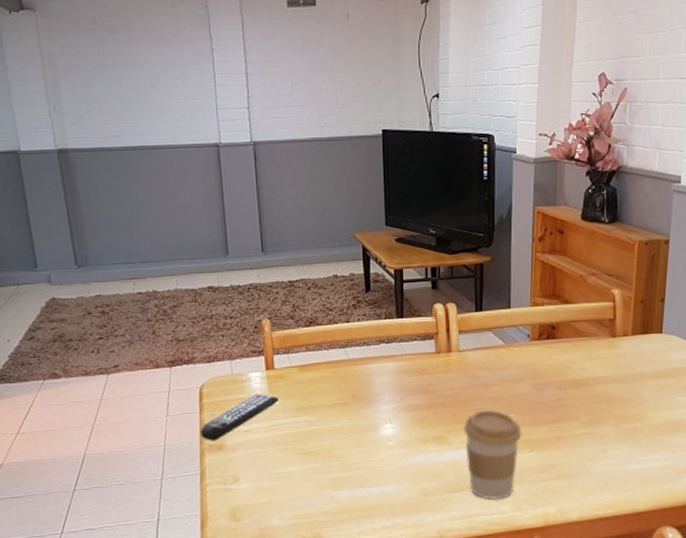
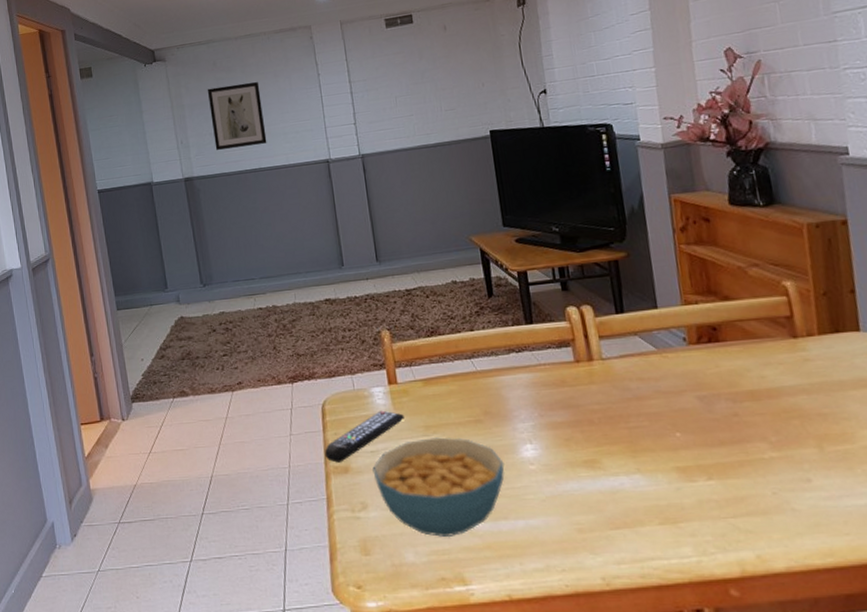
wall art: none [85,48,153,121] -> present [207,82,267,150]
cereal bowl: none [244,418,366,504] -> present [371,437,505,538]
coffee cup: present [462,410,522,500] -> none [618,427,694,541]

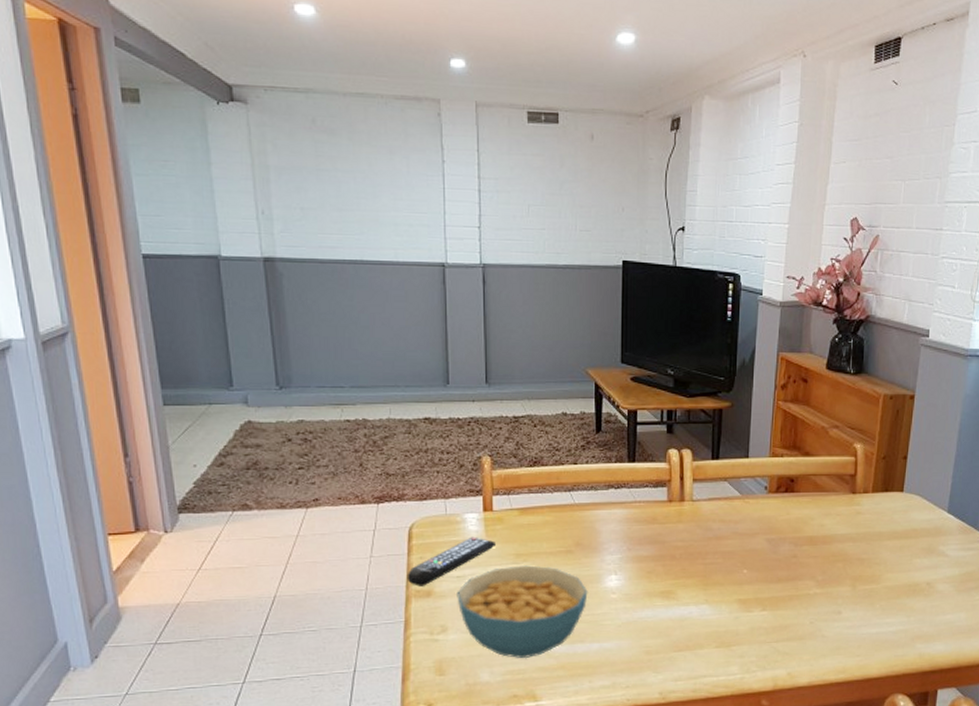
wall art: present [207,82,267,150] -> none [301,151,373,232]

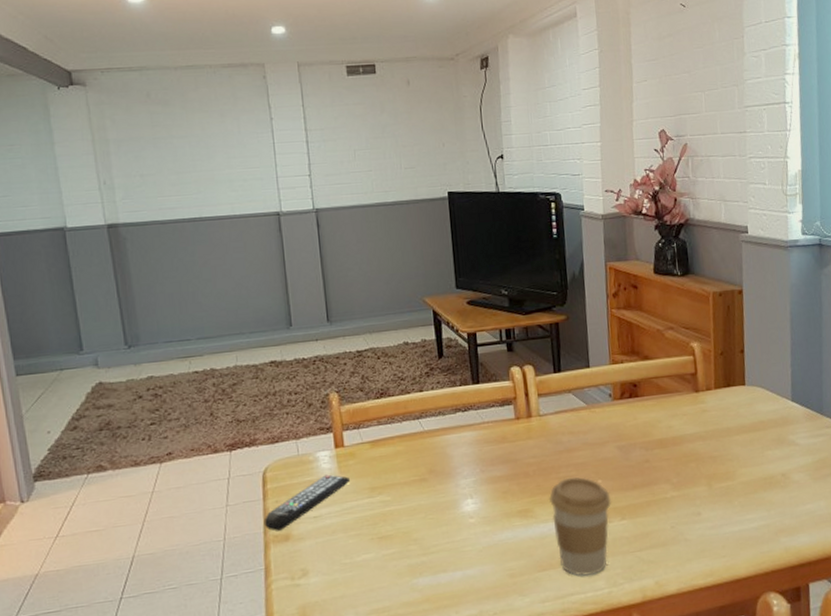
cereal bowl: present [455,565,588,659] -> none [313,497,447,596]
coffee cup: none [692,564,754,661] -> present [548,477,611,577]

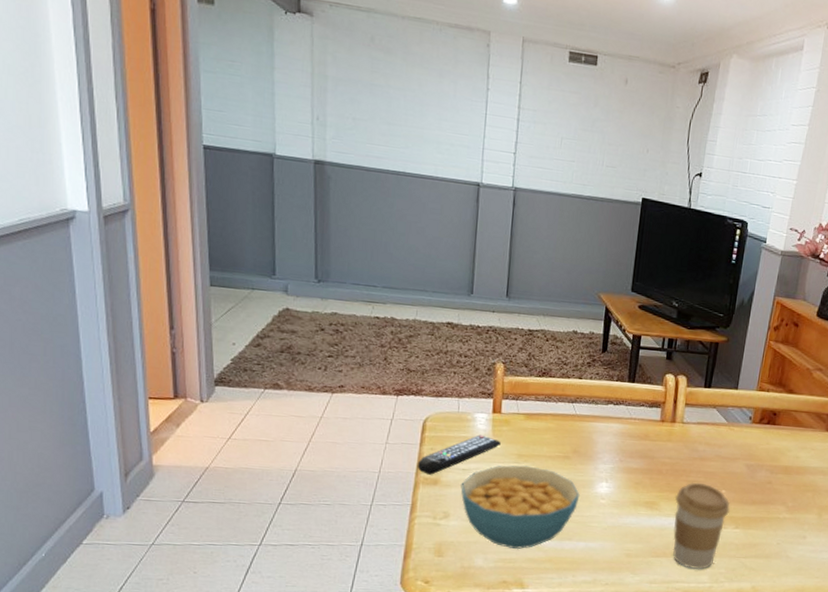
cereal bowl: none [313,497,447,596] -> present [460,465,580,550]

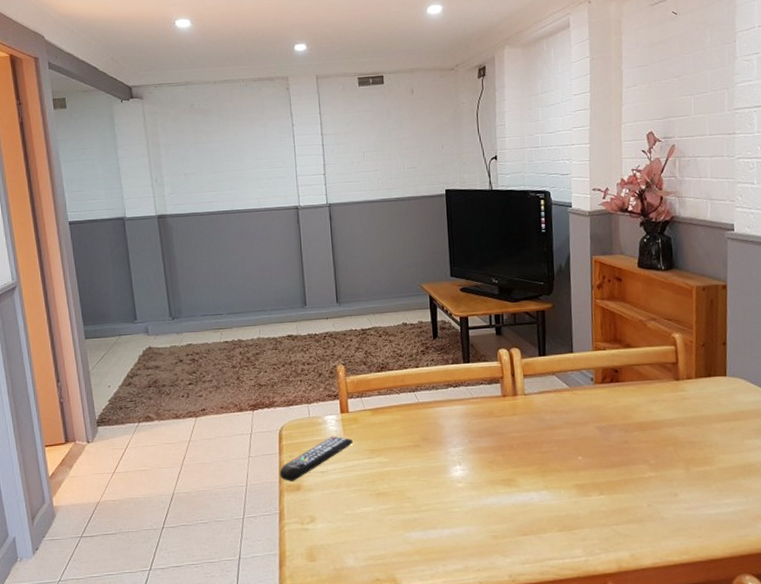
cereal bowl: present [460,465,580,550] -> none [321,459,437,545]
coffee cup: present [673,482,731,570] -> none [531,452,590,544]

